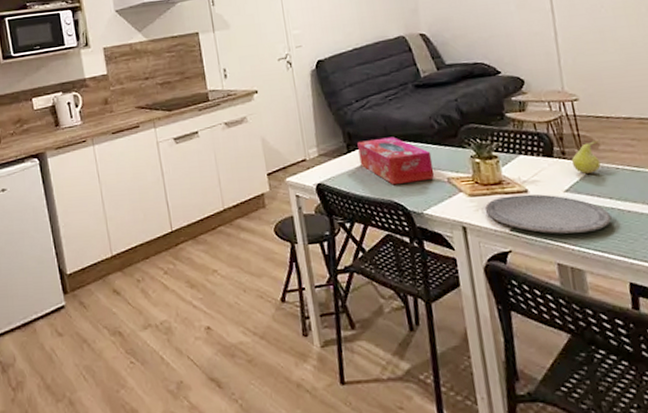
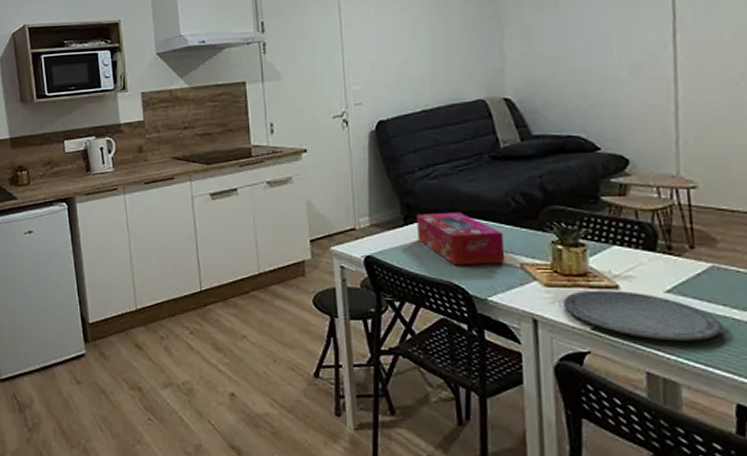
fruit: present [571,139,601,174] -> none [678,235,720,274]

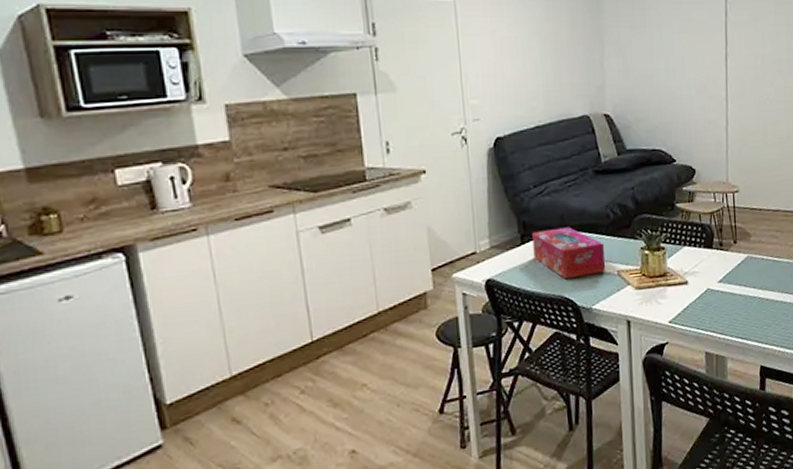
plate: present [564,290,723,341] -> none [650,285,753,324]

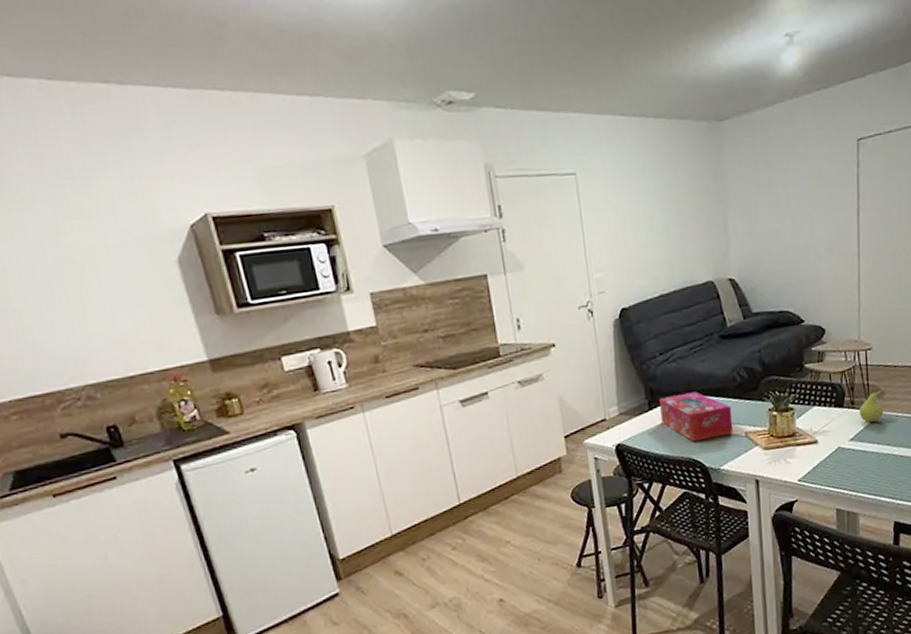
fruit: none [727,230,752,264] -> present [859,388,886,422]

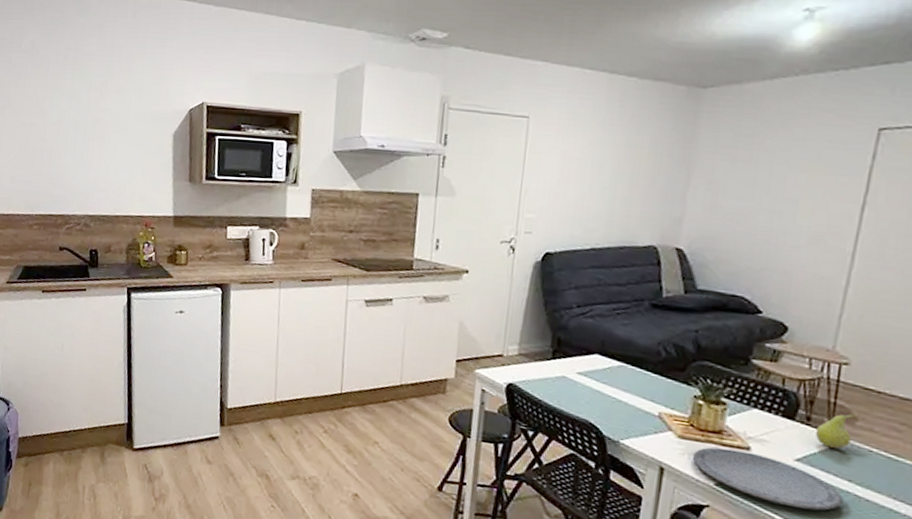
tissue box: present [659,391,734,442] -> none [563,350,648,410]
plate: none [778,444,887,482] -> present [693,447,843,511]

